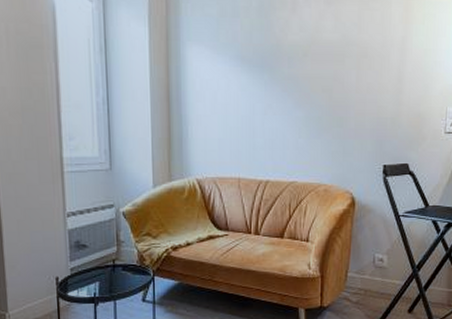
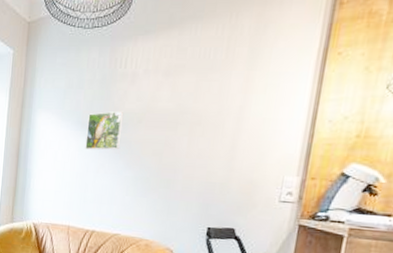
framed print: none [248,43,288,89] -> present [85,111,124,150]

